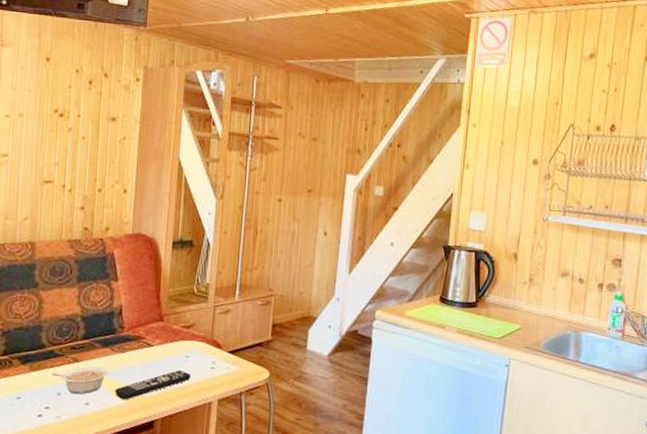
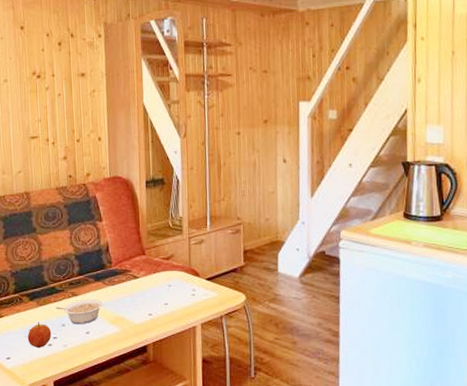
fruit: none [13,389,44,419] -> present [27,322,52,349]
remote control: present [115,369,192,400] -> none [110,298,176,328]

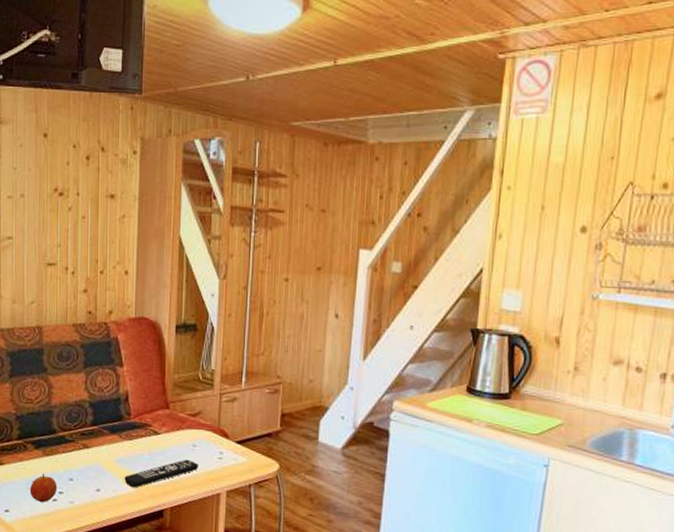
legume: present [56,300,104,325] -> none [64,453,118,481]
remote control: none [110,298,176,328] -> present [124,459,199,488]

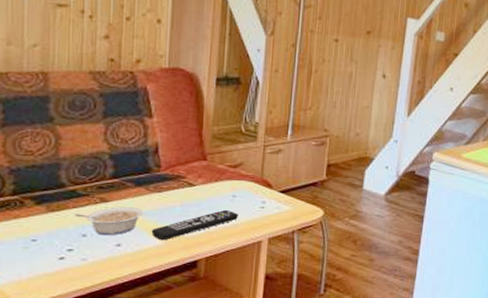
fruit: present [30,473,57,503] -> none [27,230,66,262]
legume: none [64,453,118,481] -> present [75,207,144,236]

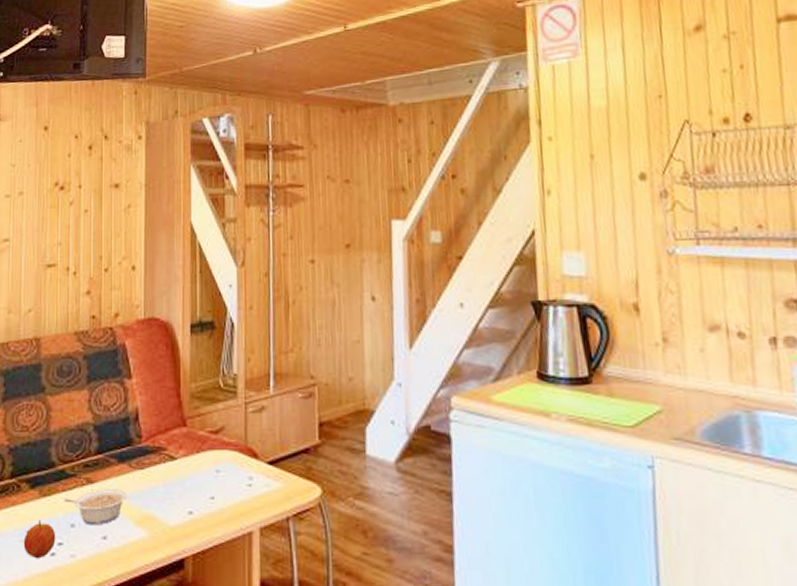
fruit: none [27,230,66,262] -> present [23,519,56,559]
remote control: present [151,209,239,241] -> none [136,489,225,532]

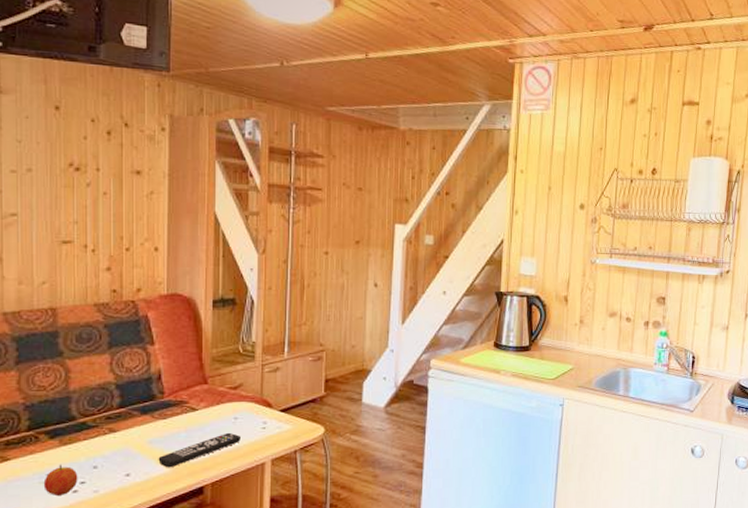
legume: present [64,489,128,526] -> none [86,436,151,466]
remote control: none [136,489,225,532] -> present [158,432,242,468]

